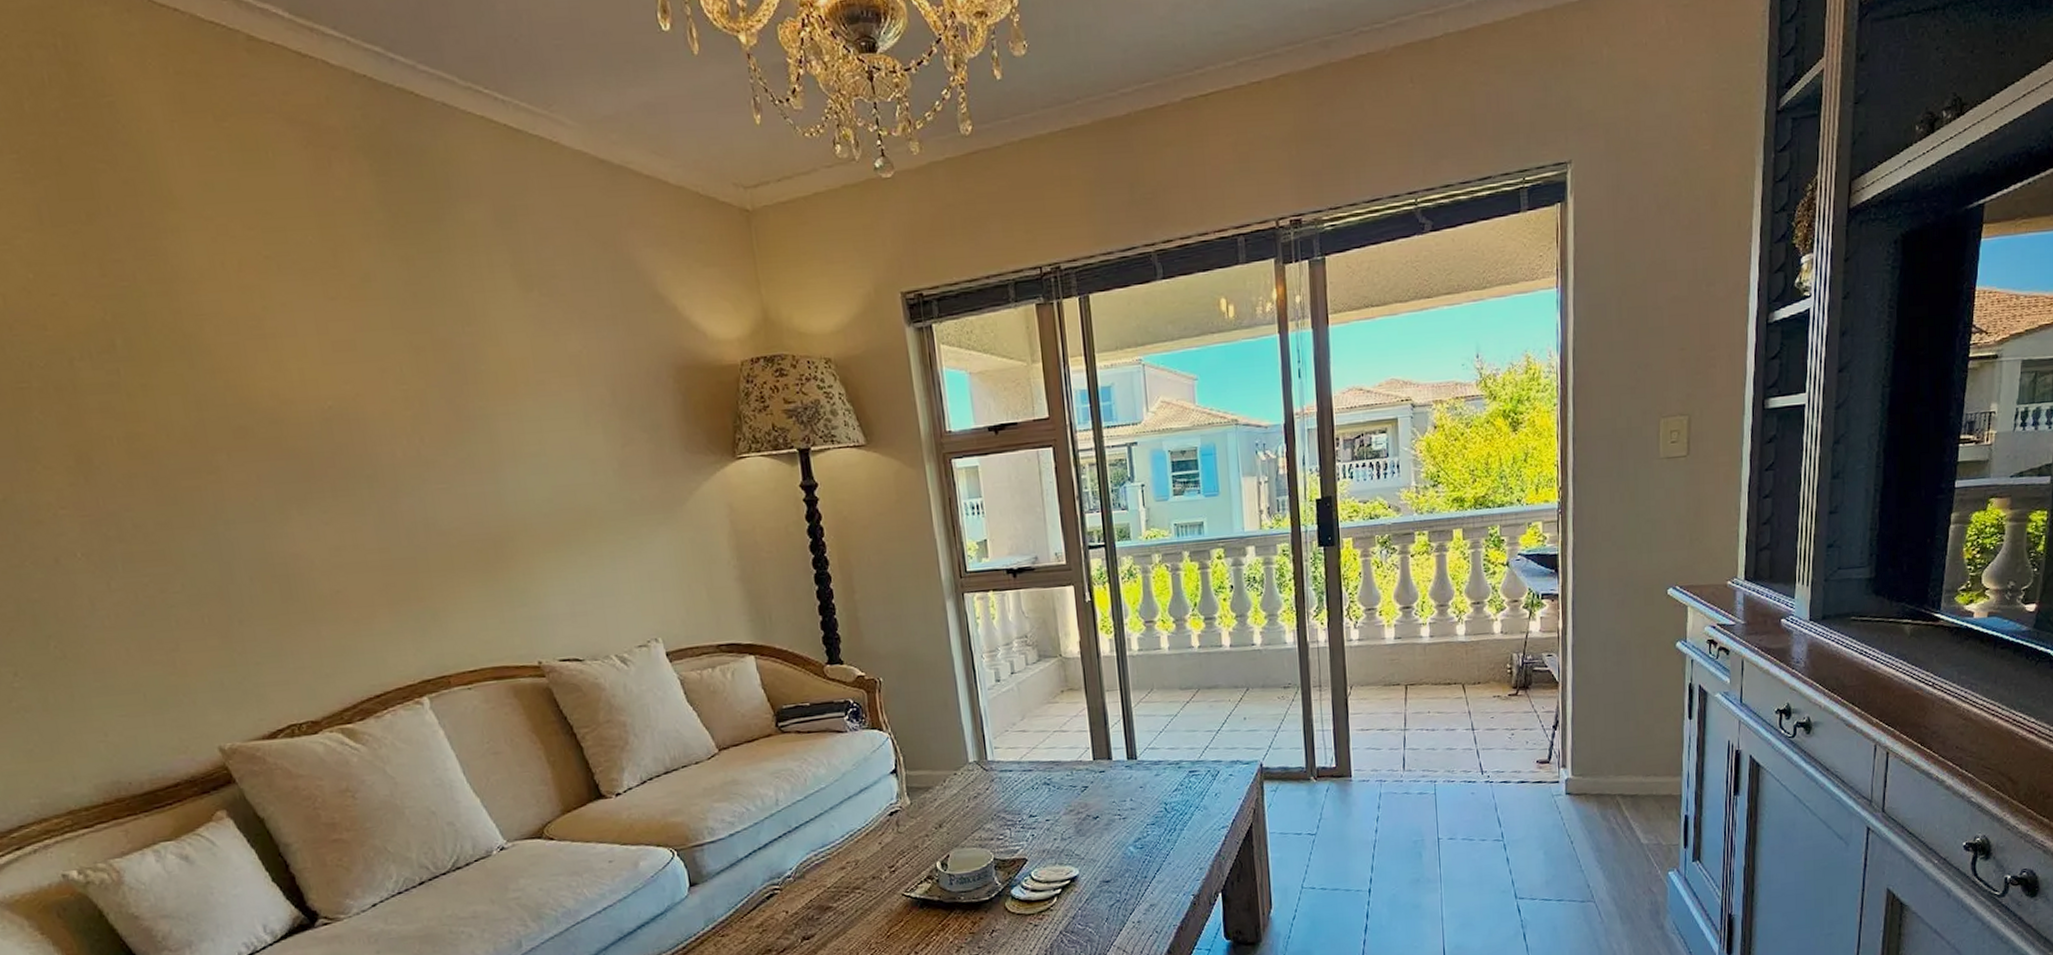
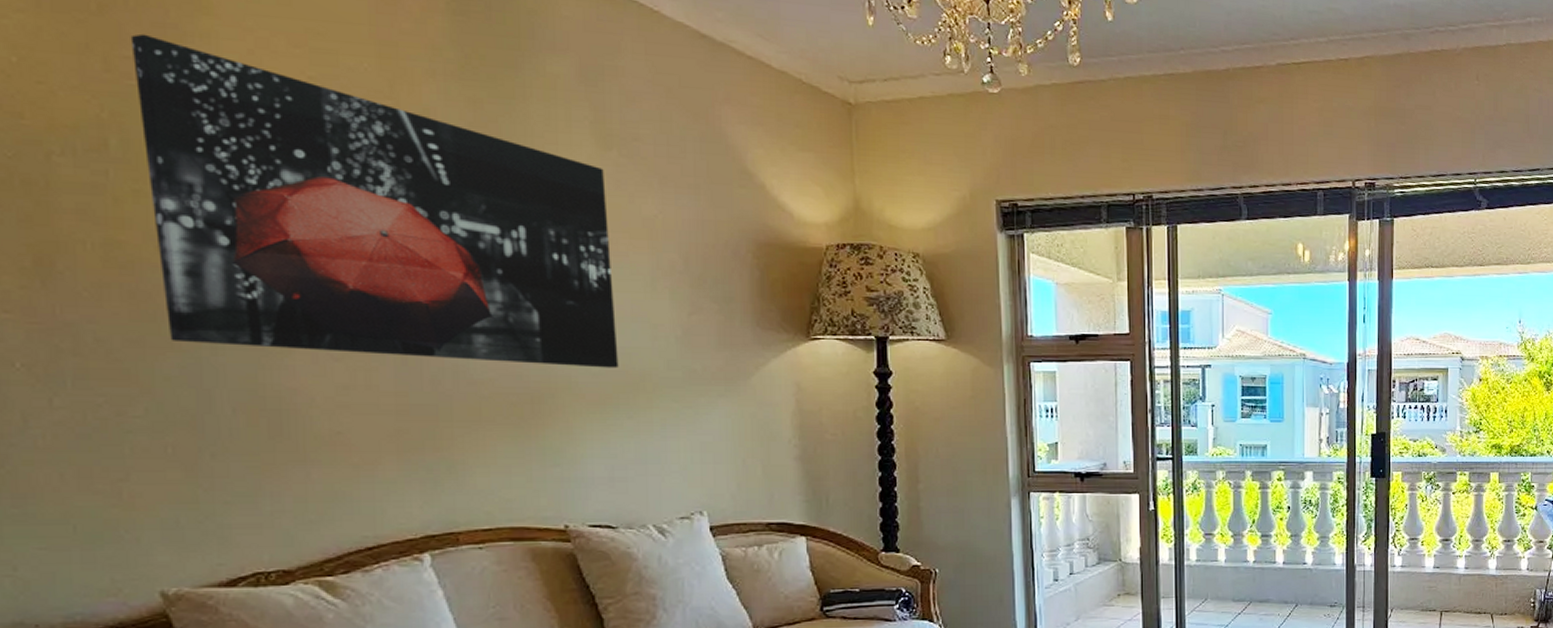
wall art: none [116,236,566,521] -> present [130,33,619,369]

